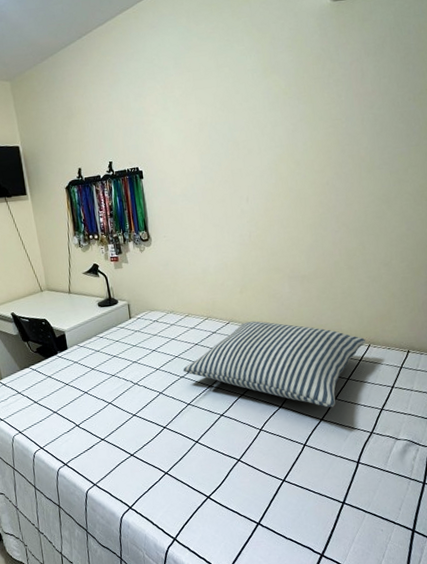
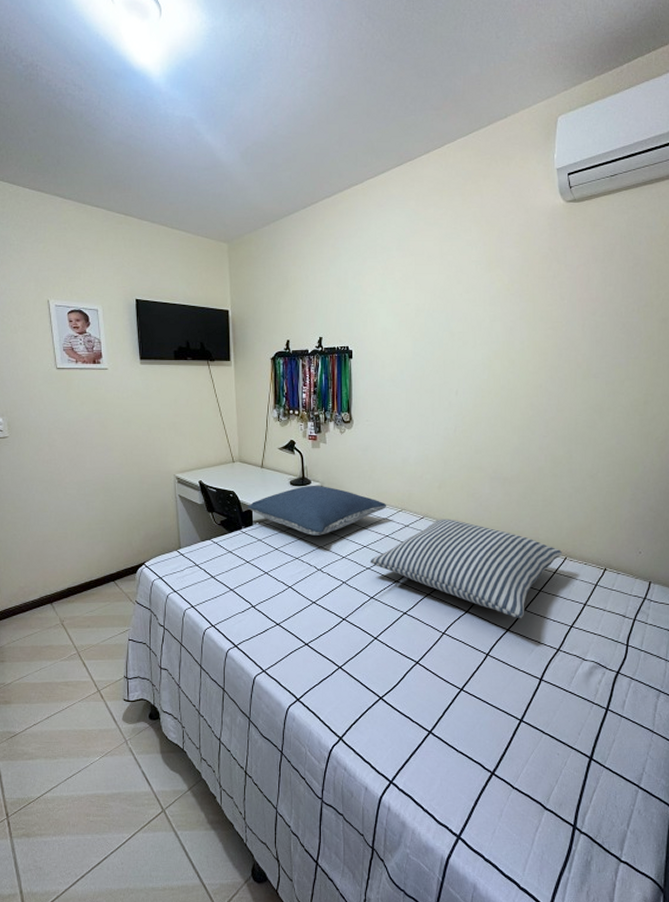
pillow: none [60,304,193,352] -> present [248,486,387,535]

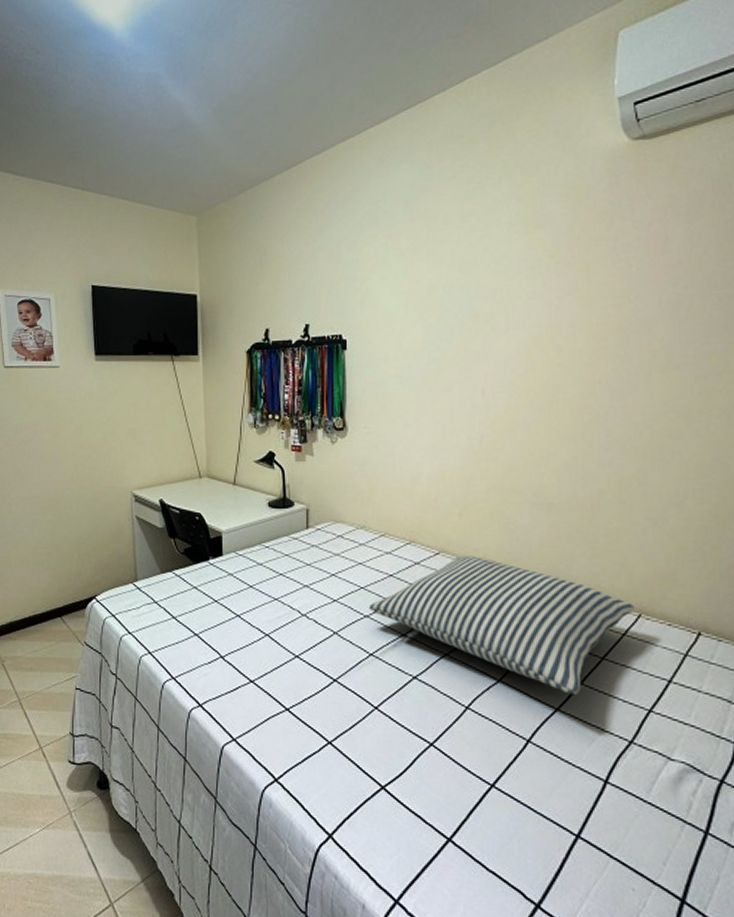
pillow: present [248,486,387,535] -> none [217,508,391,571]

